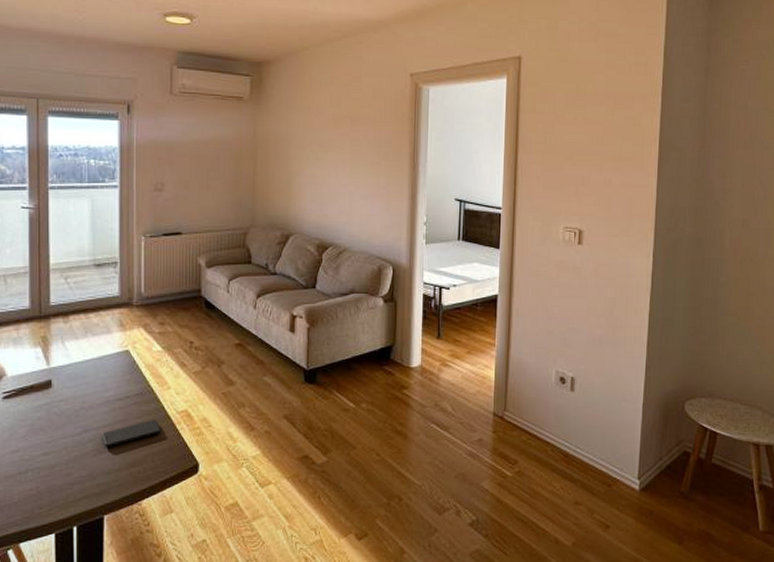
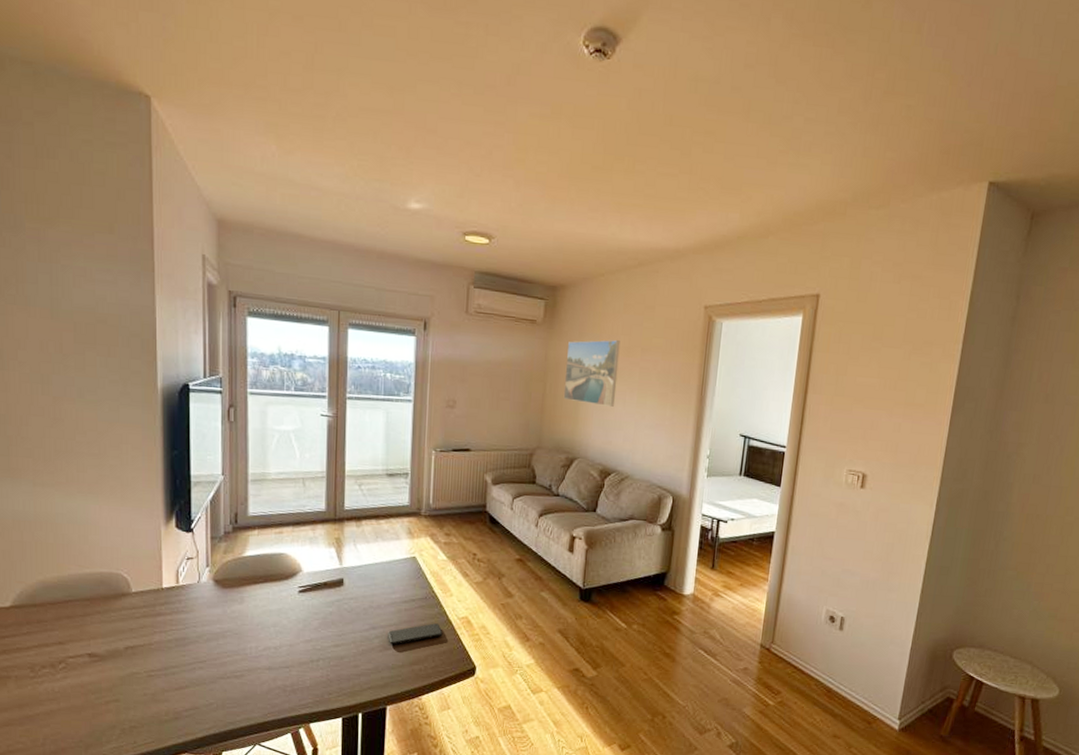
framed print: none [275,112,329,179] -> present [563,340,621,407]

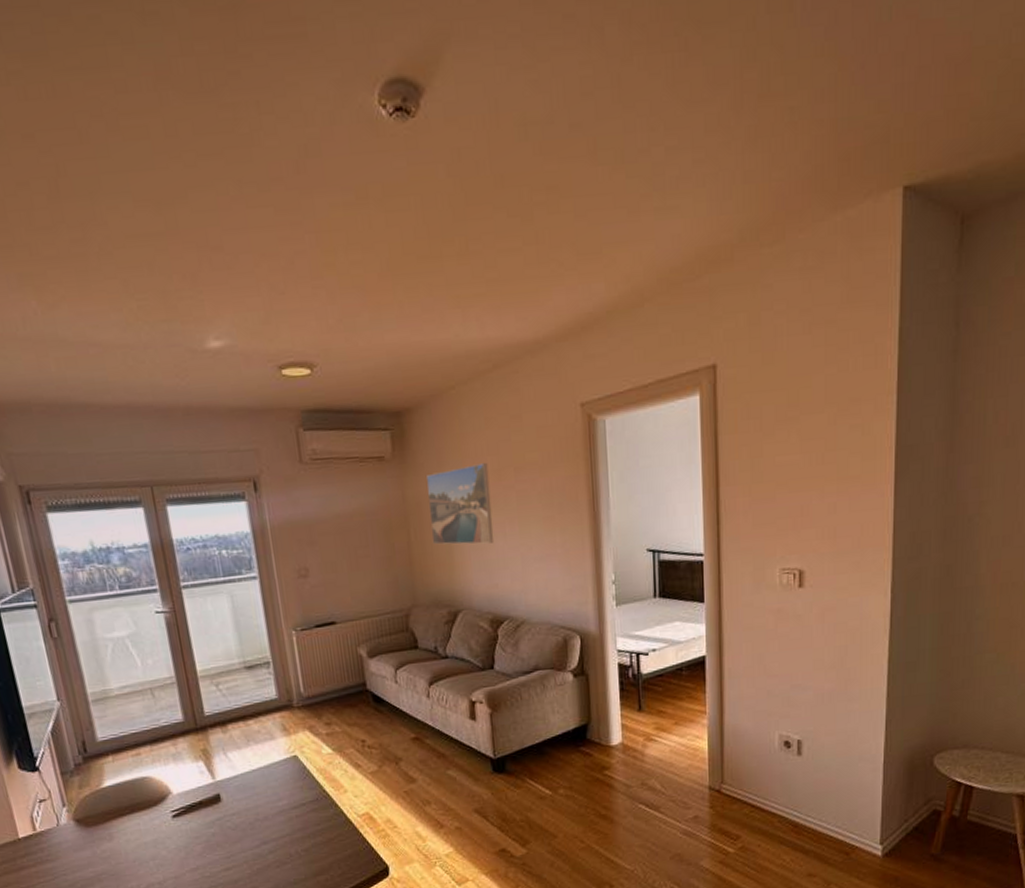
smartphone: present [388,623,443,645] -> none [282,825,344,858]

